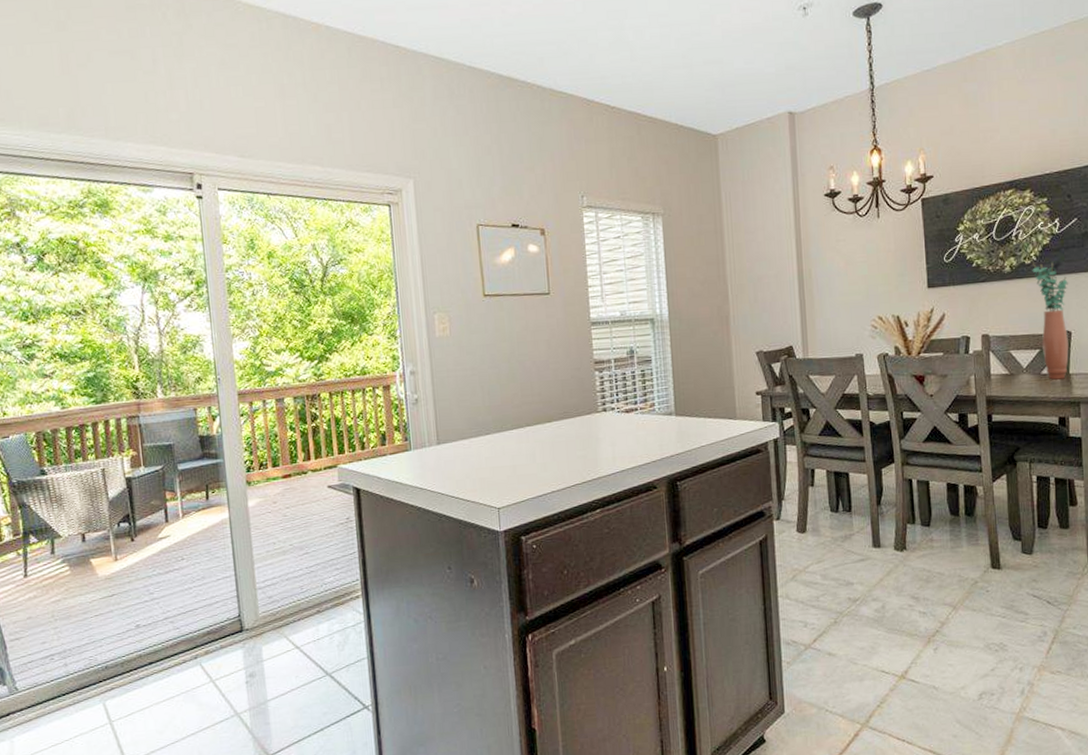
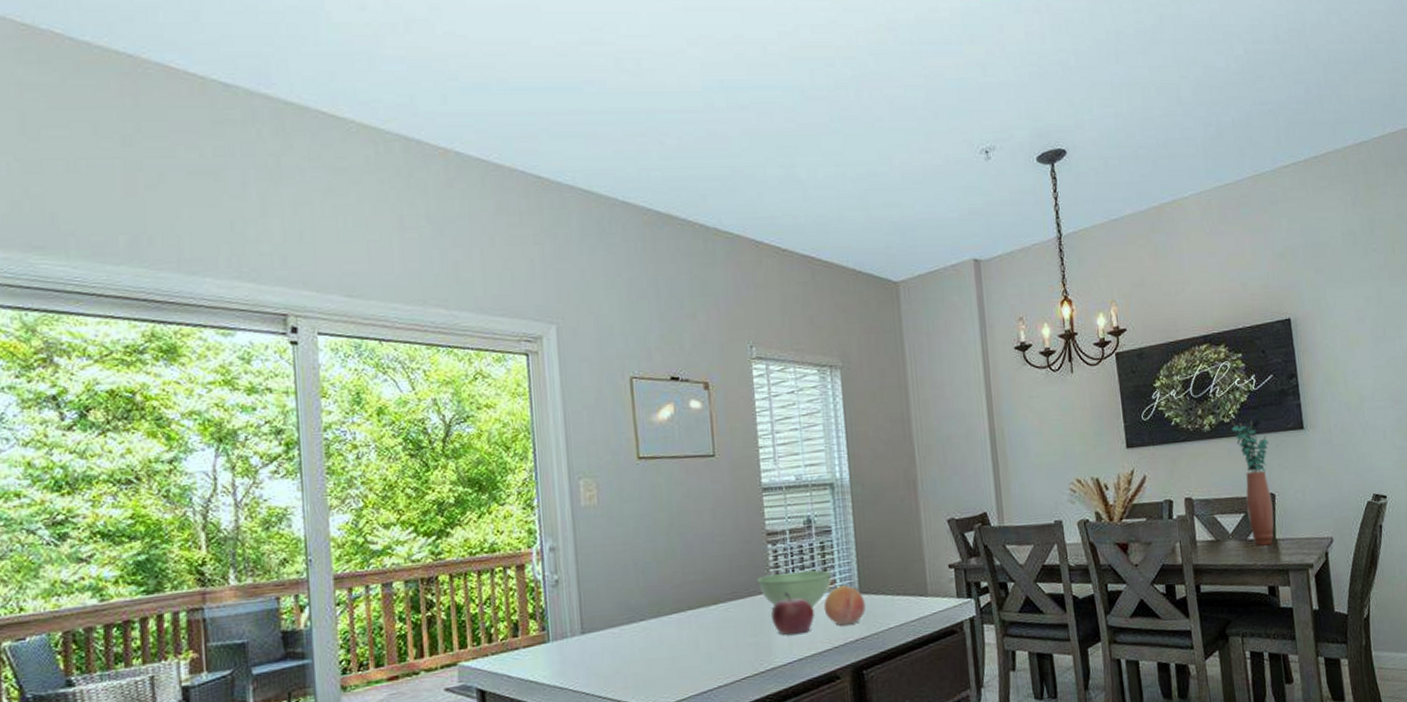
bowl: none [585,394,651,427] -> present [757,570,832,608]
fruit: none [598,412,635,450] -> present [771,591,814,635]
fruit: none [643,408,680,443] -> present [823,585,866,626]

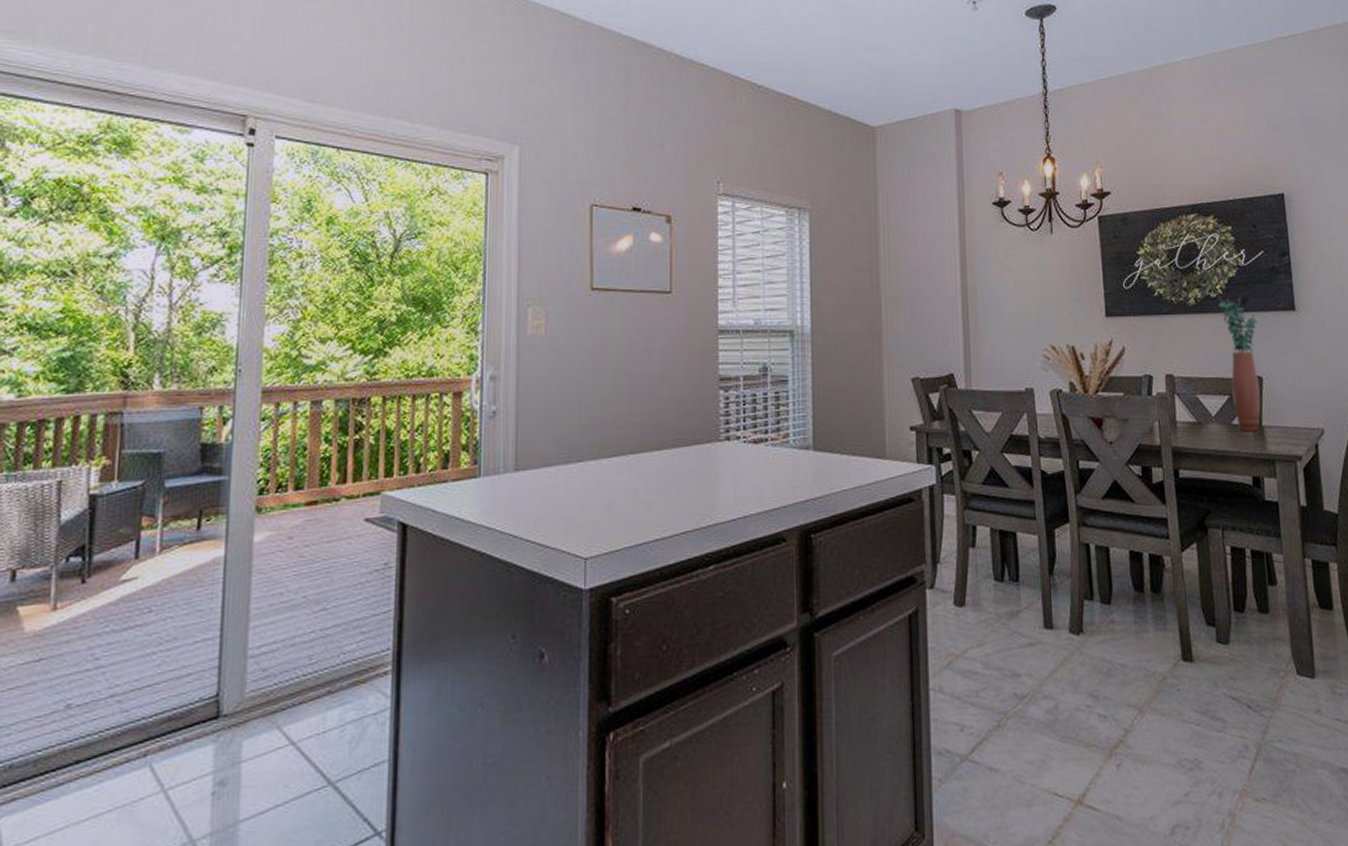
bowl: present [757,570,832,608] -> none [705,421,786,462]
fruit: present [771,591,814,635] -> none [718,442,763,490]
fruit: present [823,585,866,626] -> none [774,440,818,483]

